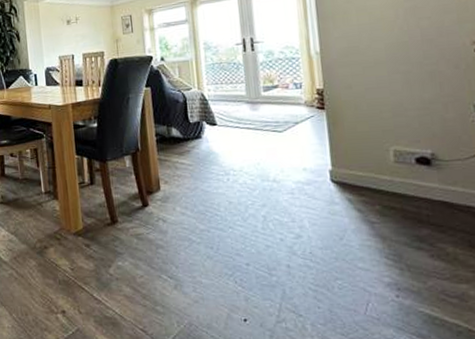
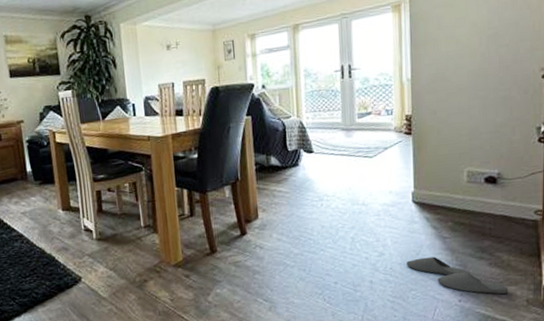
slippers: none [329,243,458,293] -> present [407,256,508,295]

